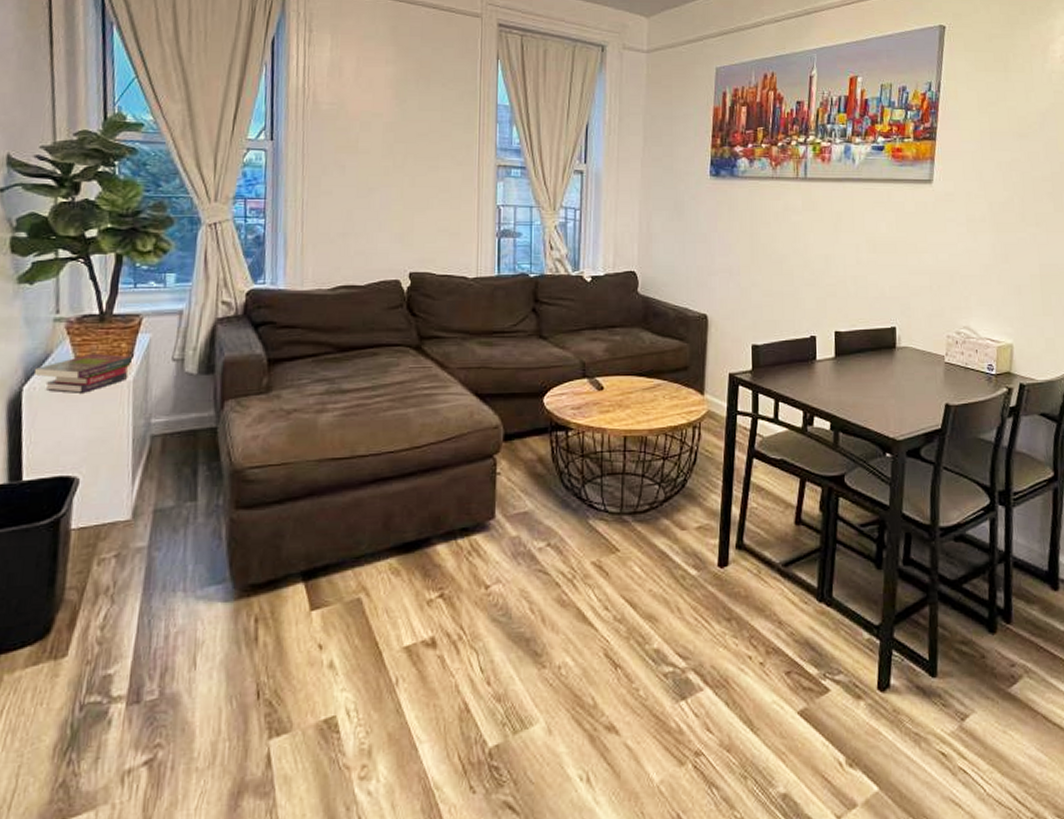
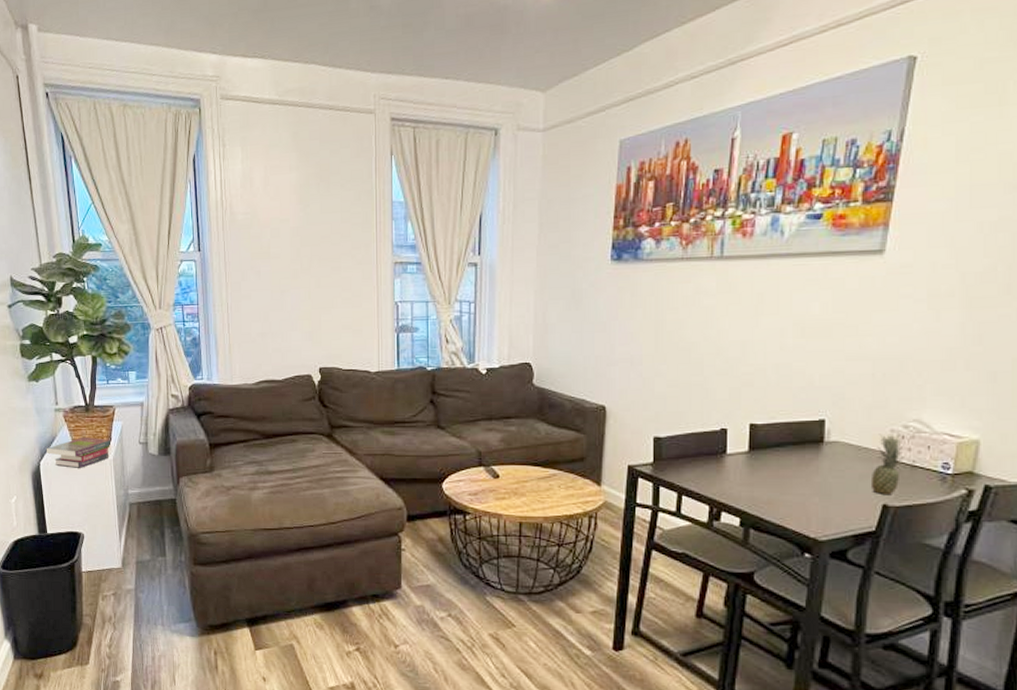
fruit: none [934,339,959,394] -> present [870,434,904,494]

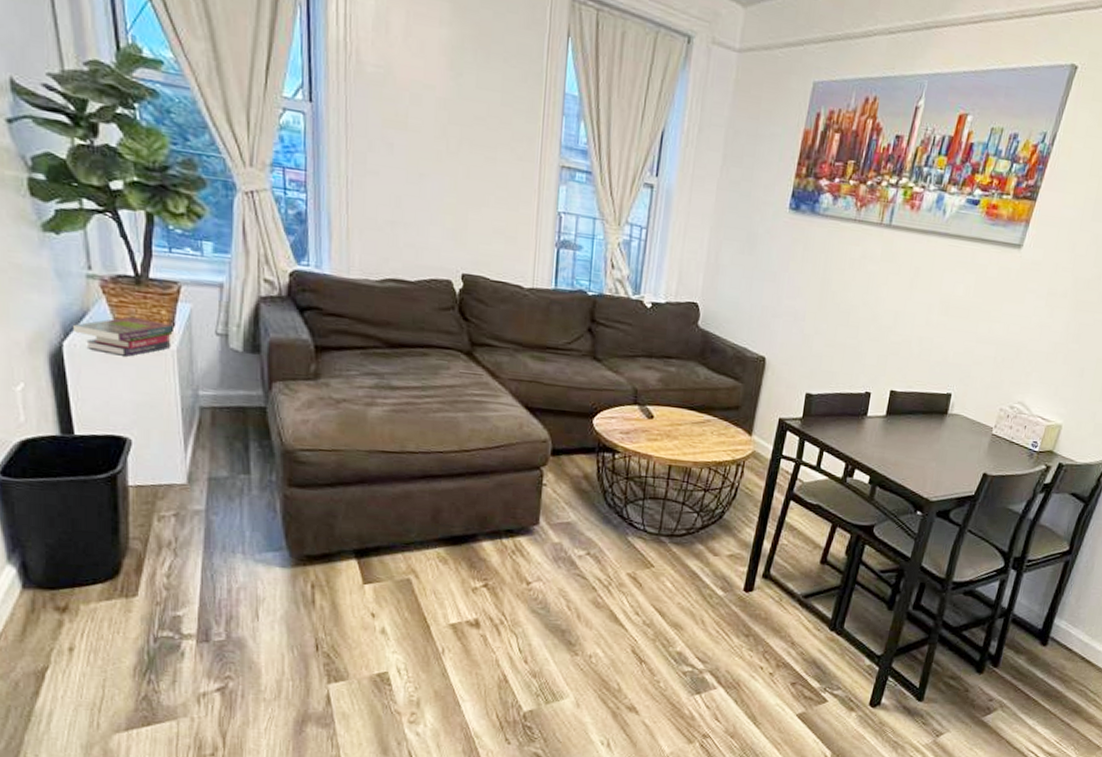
fruit: present [870,434,904,494] -> none [977,411,1008,465]

